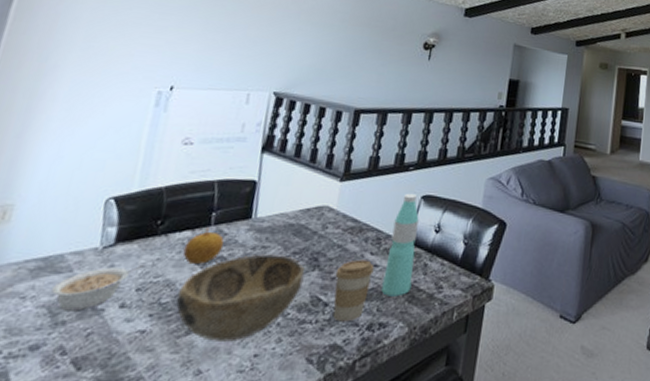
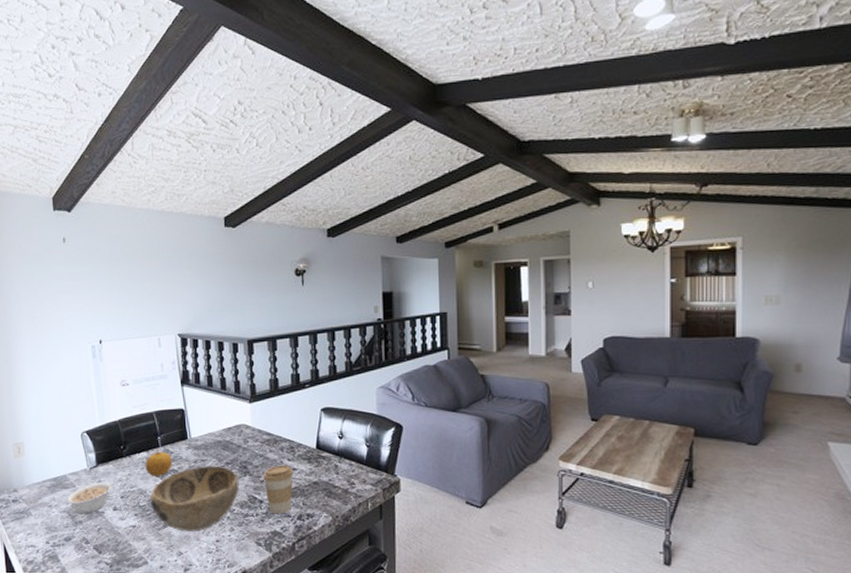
water bottle: present [381,193,419,297] -> none [302,407,328,493]

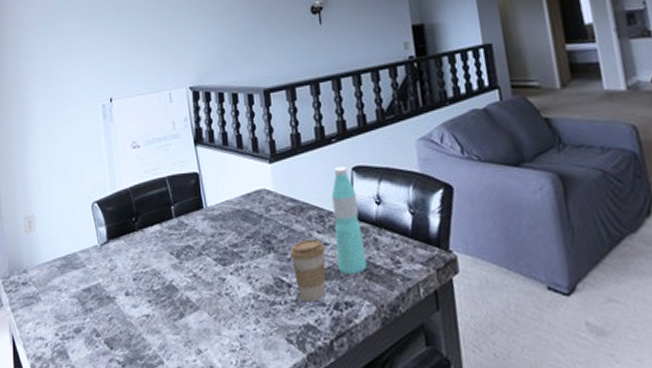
legume: present [66,479,122,514] -> none [76,257,134,300]
fruit: present [145,449,173,476] -> none [158,220,188,253]
decorative bowl: present [149,466,240,531] -> none [164,240,264,323]
water bottle: none [302,407,328,493] -> present [331,166,368,274]

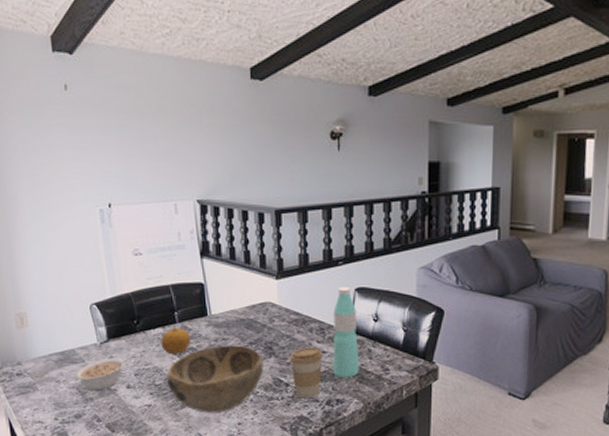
legume: none [76,257,134,300] -> present [75,355,135,391]
fruit: none [158,220,188,253] -> present [160,325,191,354]
decorative bowl: none [164,240,264,323] -> present [166,345,264,413]

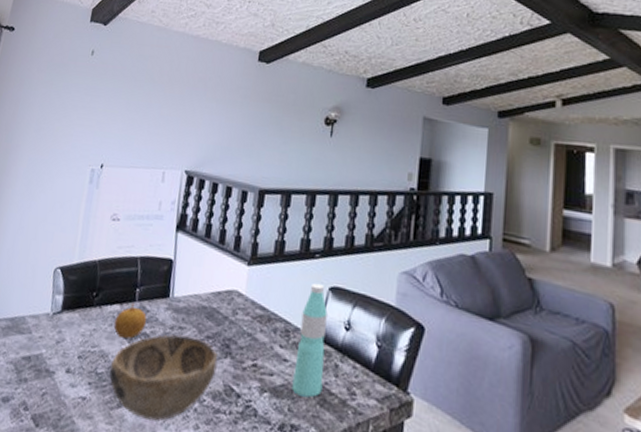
legume: present [75,355,135,391] -> none [17,332,84,371]
coffee cup: present [289,347,323,399] -> none [245,351,284,419]

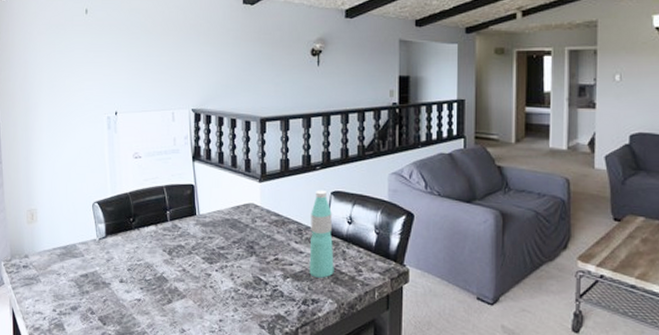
decorative bowl: present [109,334,218,421] -> none [156,243,245,310]
fruit: present [113,303,147,339] -> none [153,223,181,251]

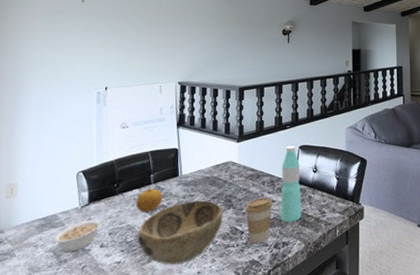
legume: none [75,251,129,284] -> present [53,216,112,253]
fruit: none [153,223,181,251] -> present [136,186,163,212]
decorative bowl: none [156,243,245,310] -> present [137,200,223,265]
coffee cup: none [269,247,300,298] -> present [245,198,273,244]

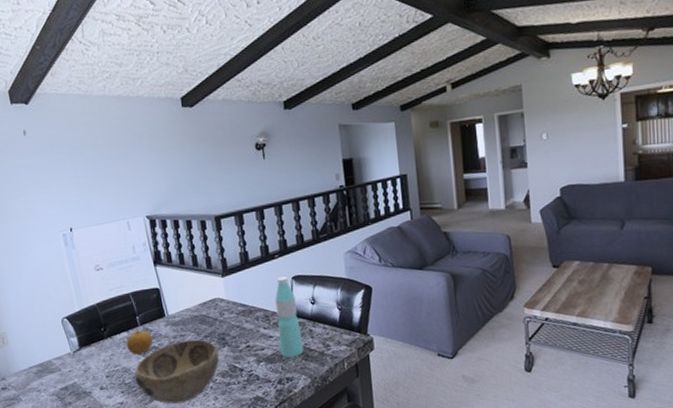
legume: present [53,216,112,253] -> none [53,359,105,396]
coffee cup: present [245,198,273,244] -> none [241,333,272,381]

